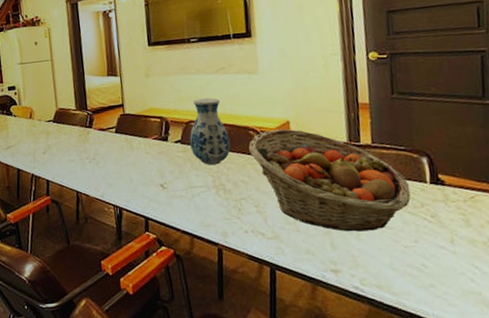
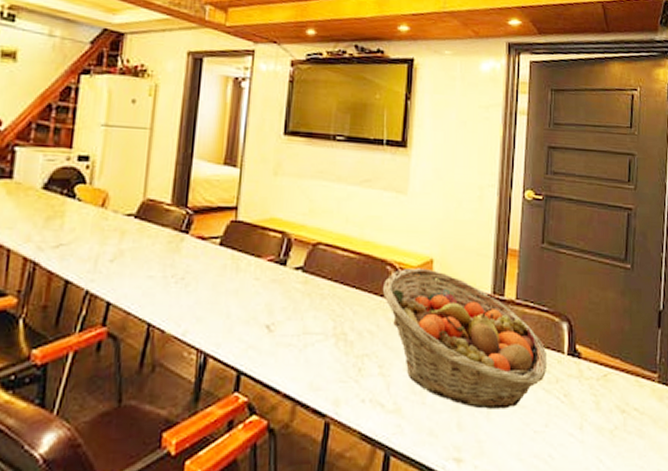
vase: present [189,98,231,166] -> none [313,215,363,306]

